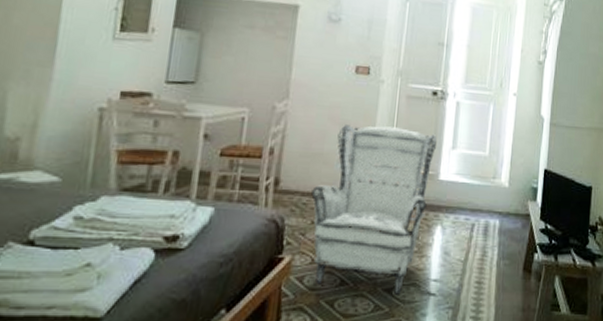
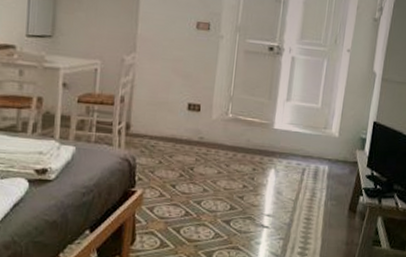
armchair: present [311,125,438,295] -> none [158,77,273,226]

